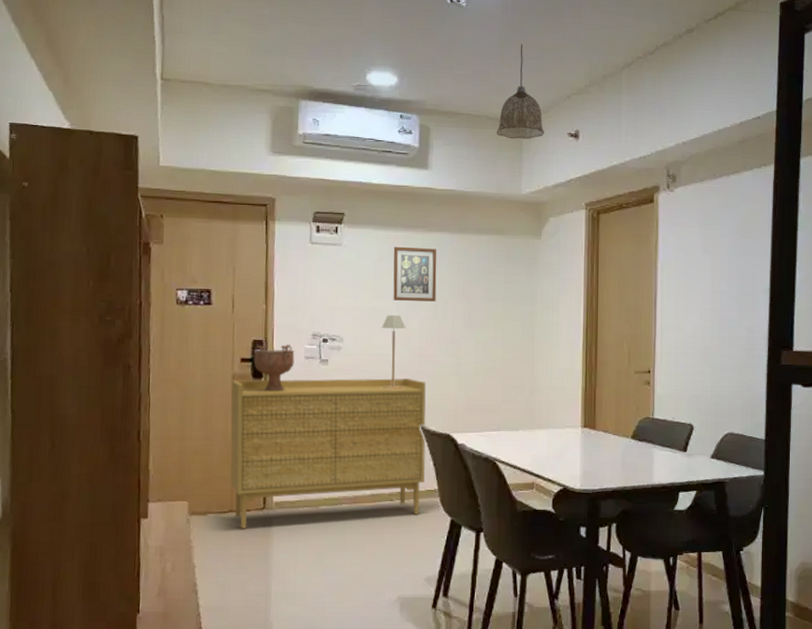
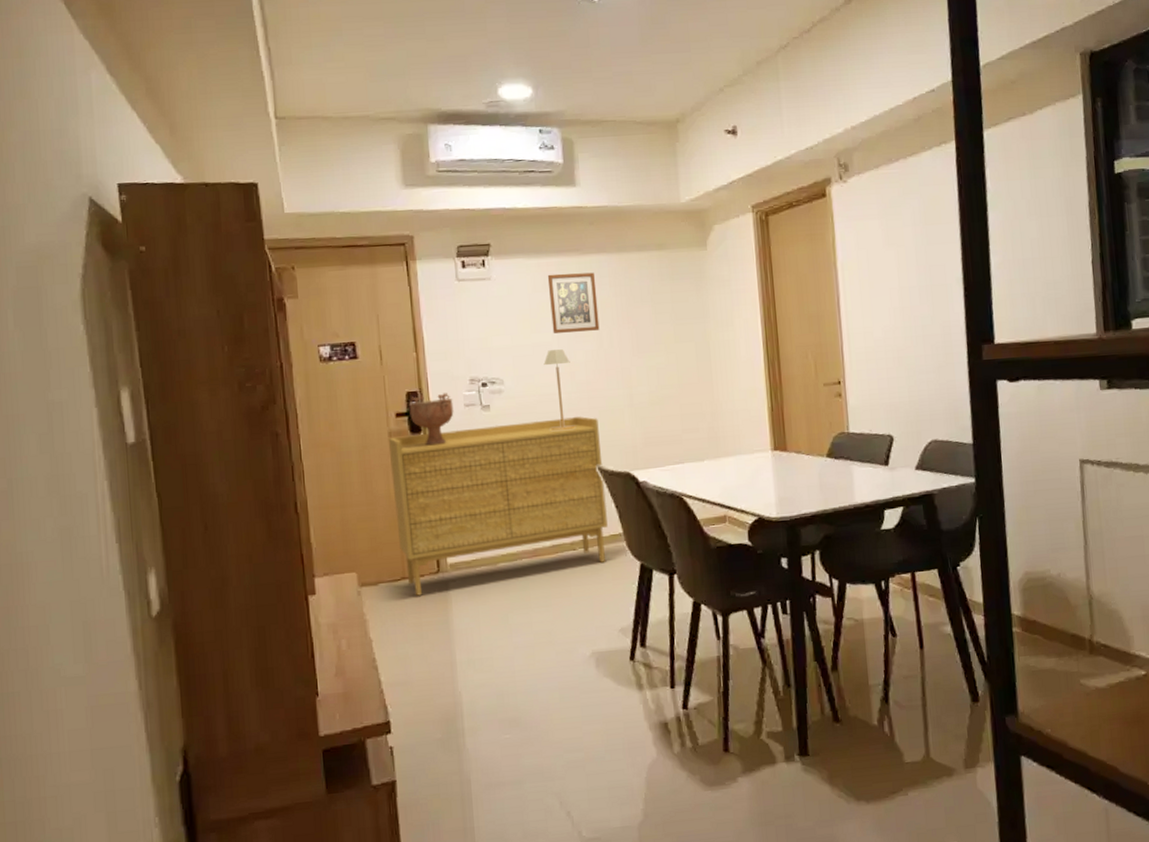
pendant lamp: present [497,44,544,139] -> none [646,37,699,144]

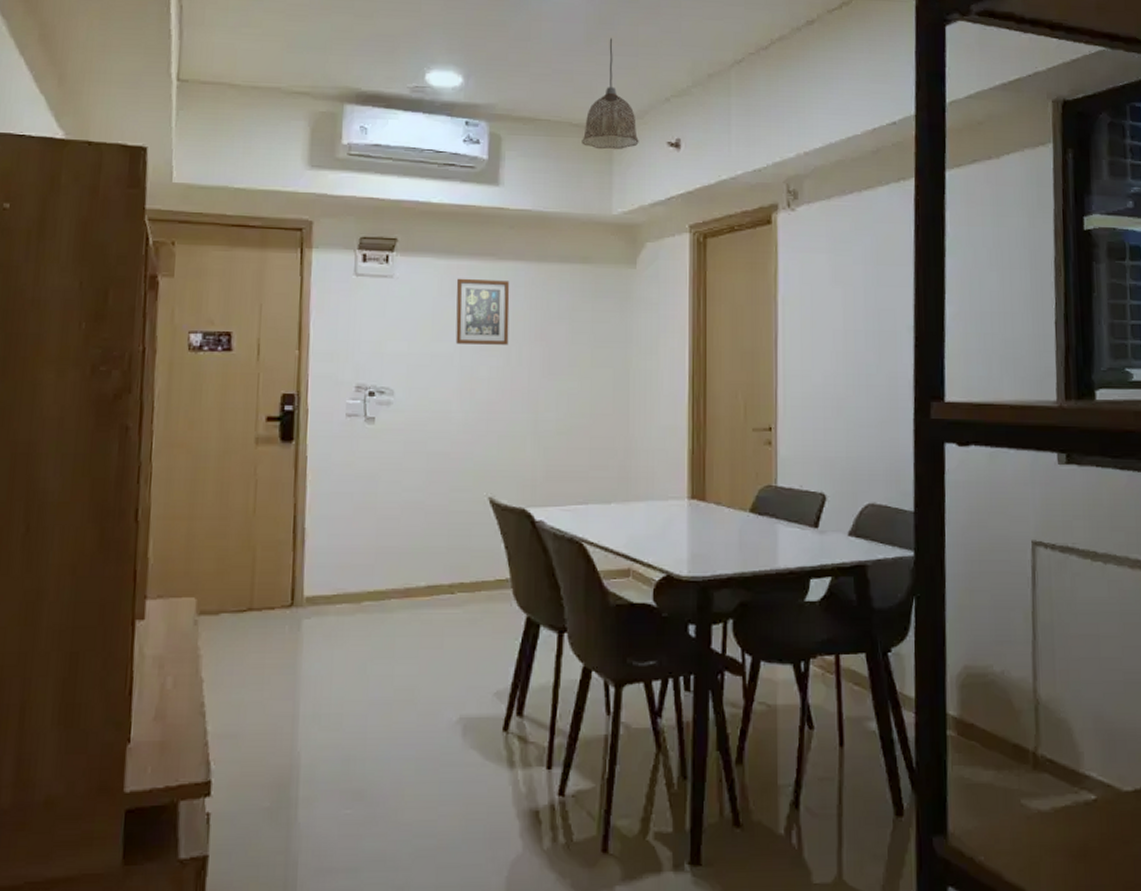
sideboard: present [388,417,608,596] -> none [250,440,496,632]
decorative bowl: present [409,393,454,446] -> none [282,398,334,457]
table lamp: present [543,349,576,431] -> none [440,362,472,455]
pendant lamp: none [646,37,699,144] -> present [582,38,639,150]

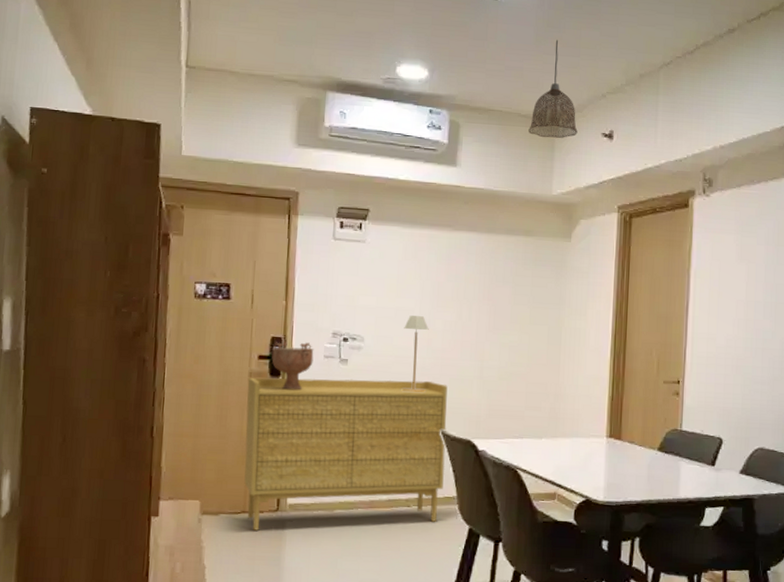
sideboard: none [250,440,496,632] -> present [244,377,448,531]
decorative bowl: none [282,398,334,457] -> present [271,341,314,391]
table lamp: none [440,362,472,455] -> present [401,316,429,393]
picture frame: present [455,278,510,345] -> none [416,245,463,303]

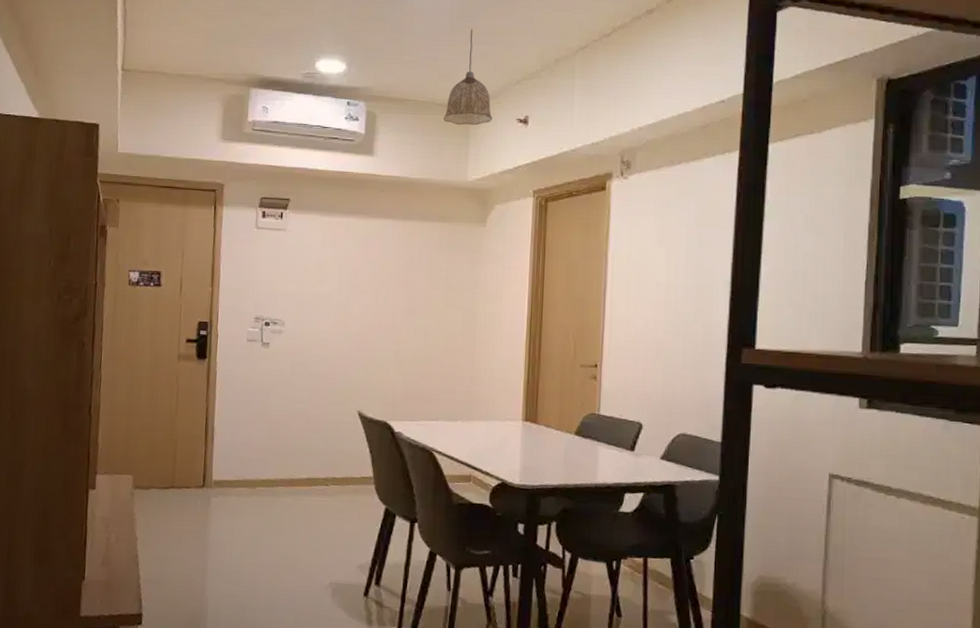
sideboard: present [244,377,448,531] -> none [173,359,365,505]
decorative bowl: present [271,341,314,391] -> none [198,325,238,373]
table lamp: present [401,316,429,393] -> none [320,301,347,375]

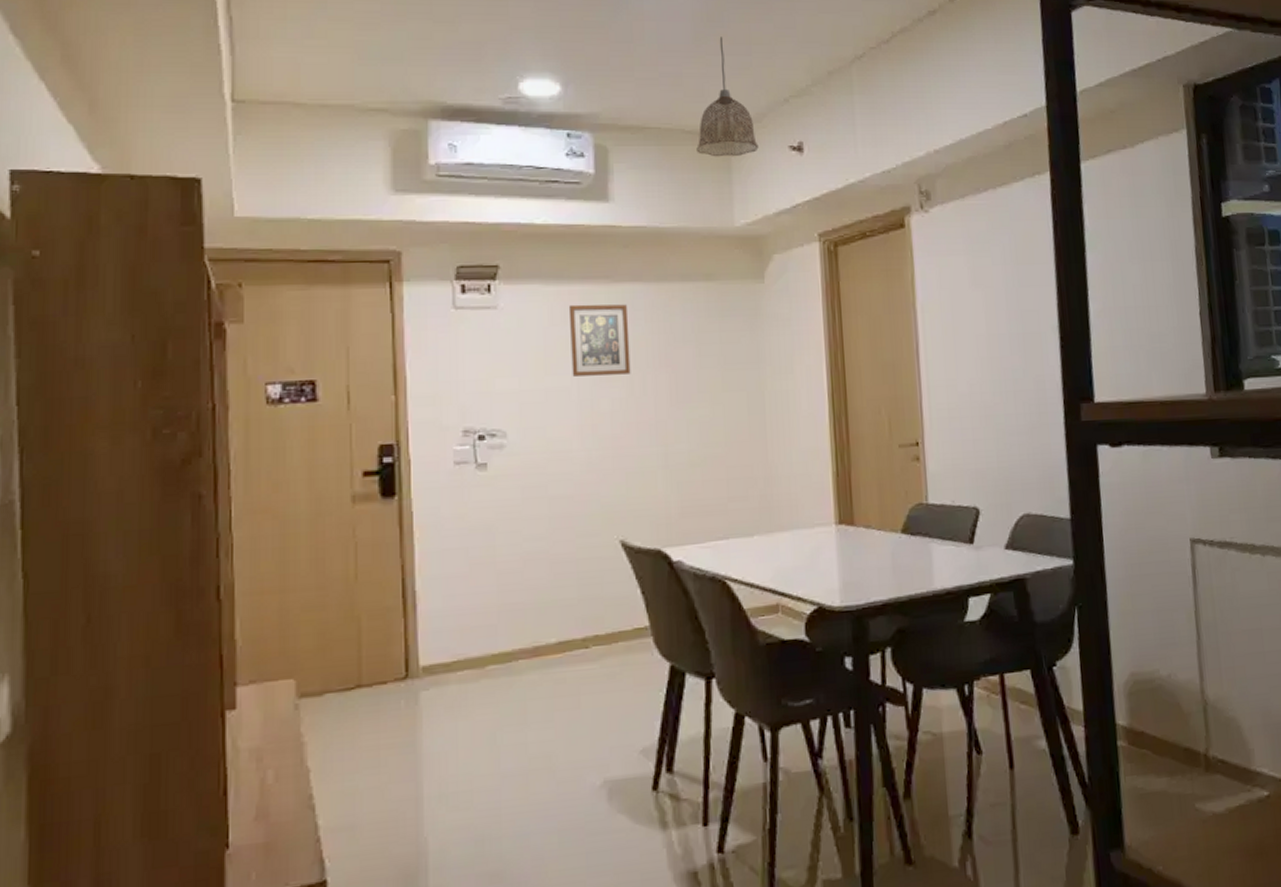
picture frame: none [334,232,379,288] -> present [568,304,631,377]

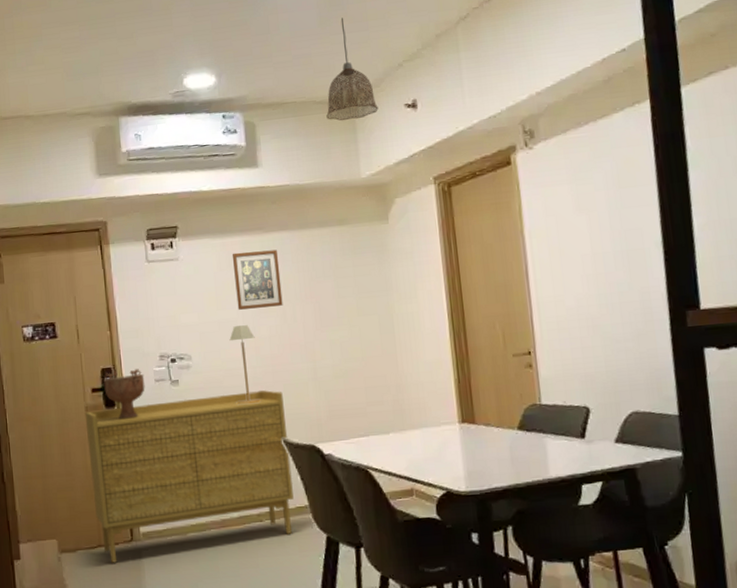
sideboard: none [350,479,632,710] -> present [85,390,294,563]
decorative bowl: none [381,447,440,514] -> present [103,369,145,420]
table lamp: none [558,396,595,497] -> present [229,325,261,405]

